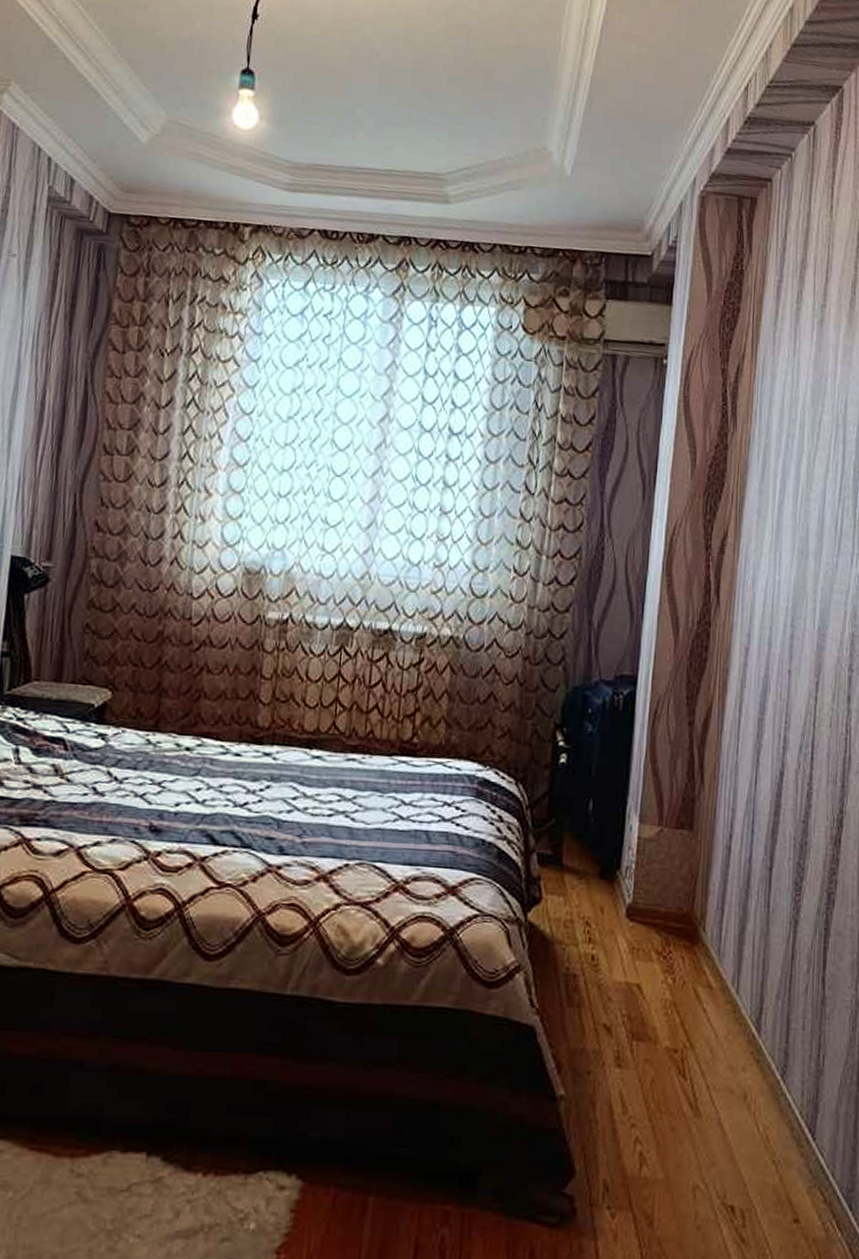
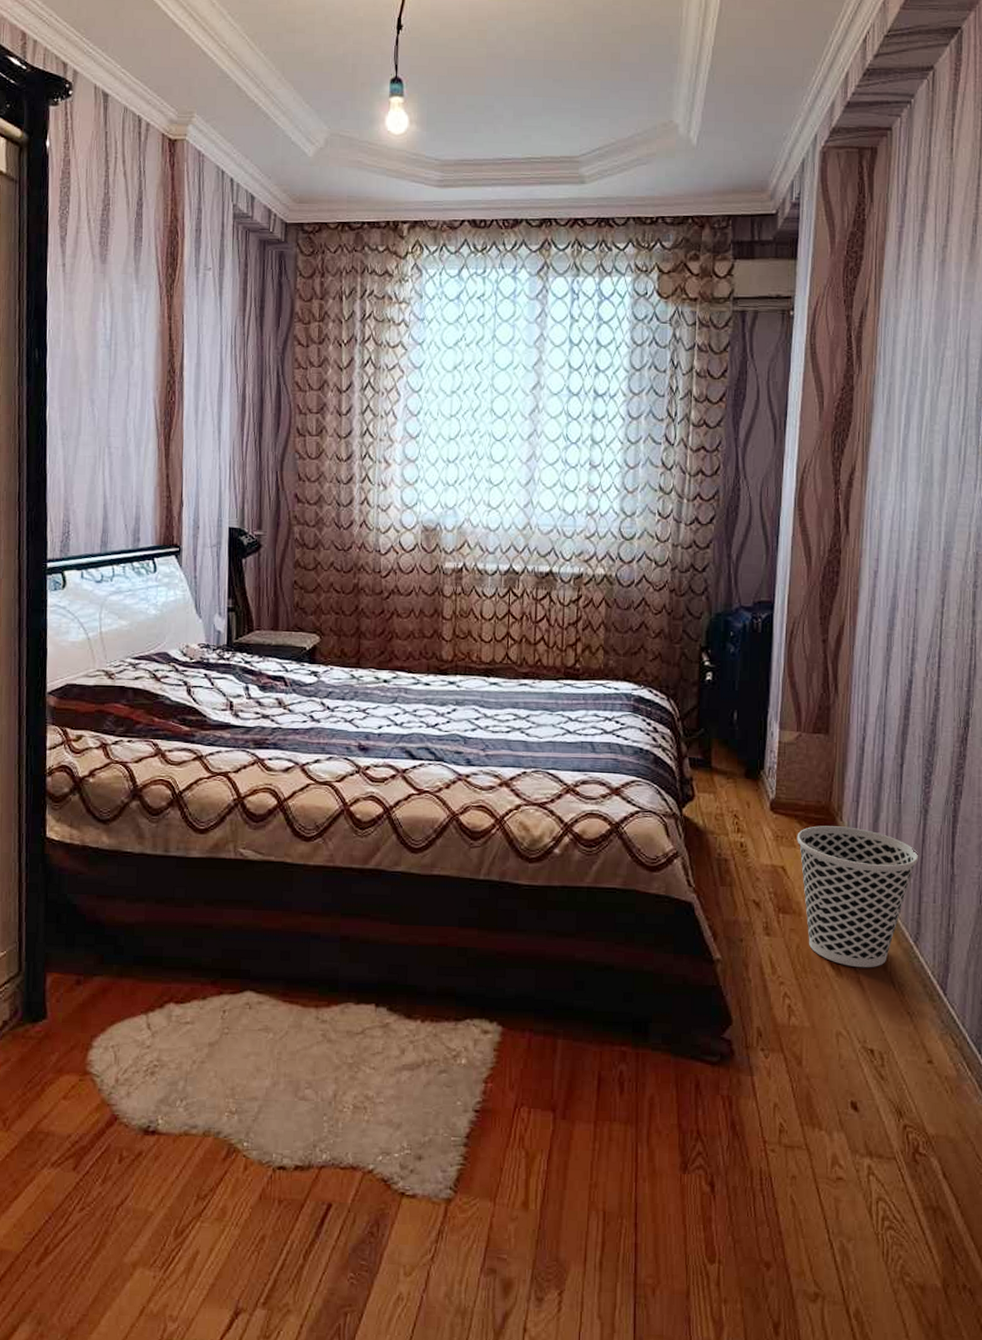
wastebasket: none [655,936,788,1107] -> present [797,826,919,968]

